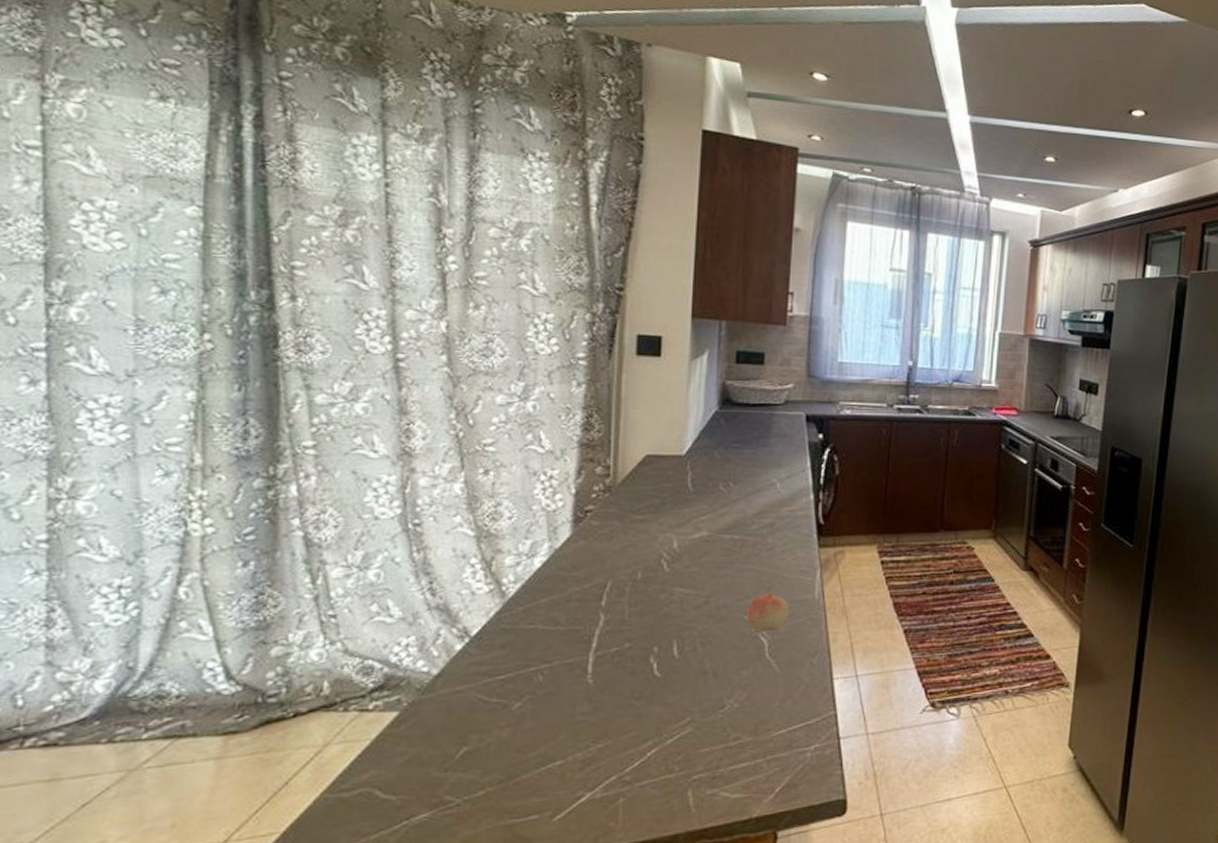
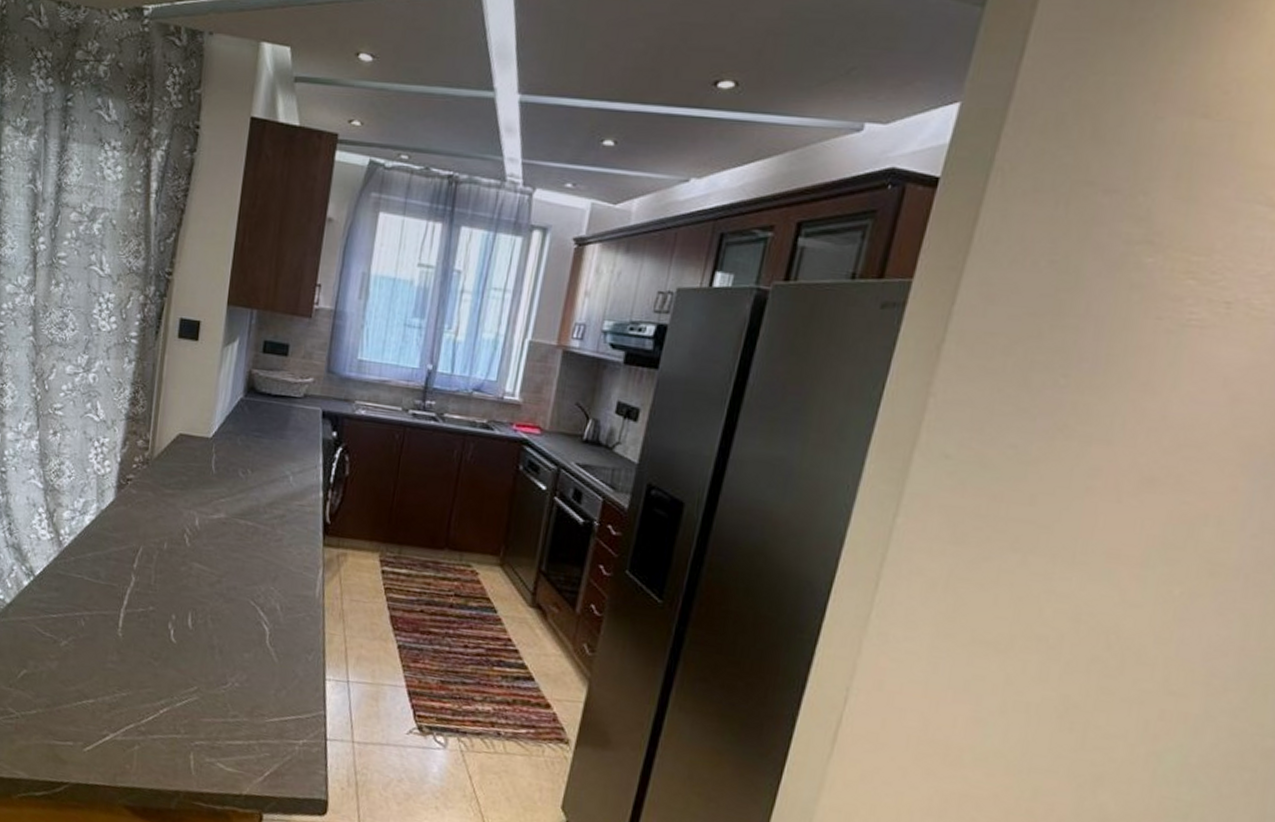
fruit: present [745,593,790,633] -> none [251,582,292,622]

